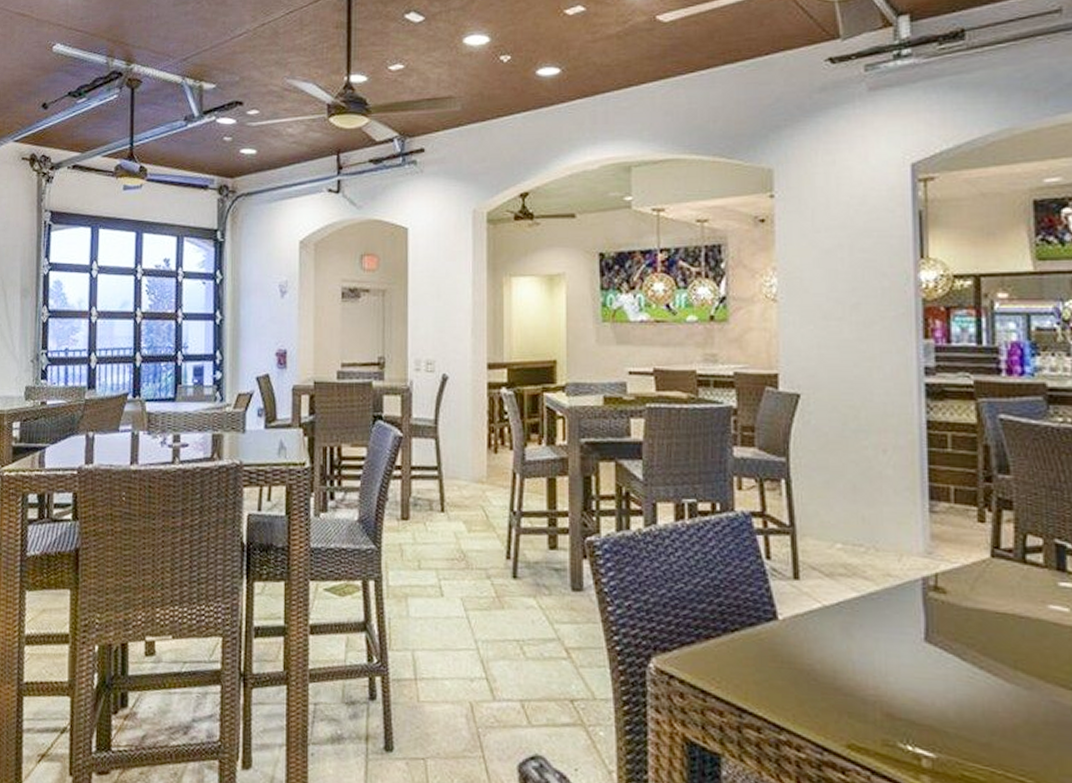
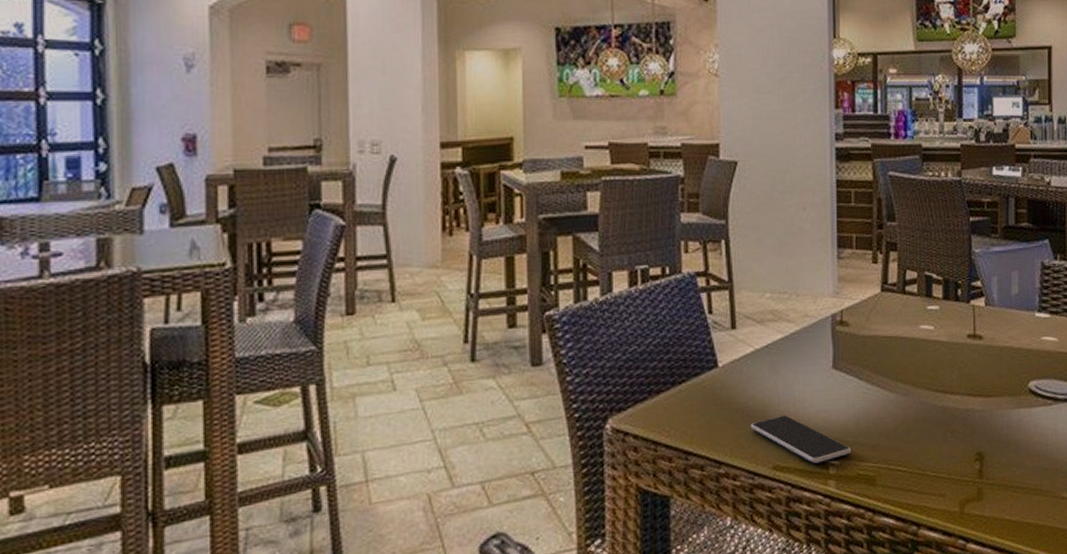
smartphone: none [817,686,952,752] -> present [750,415,852,464]

